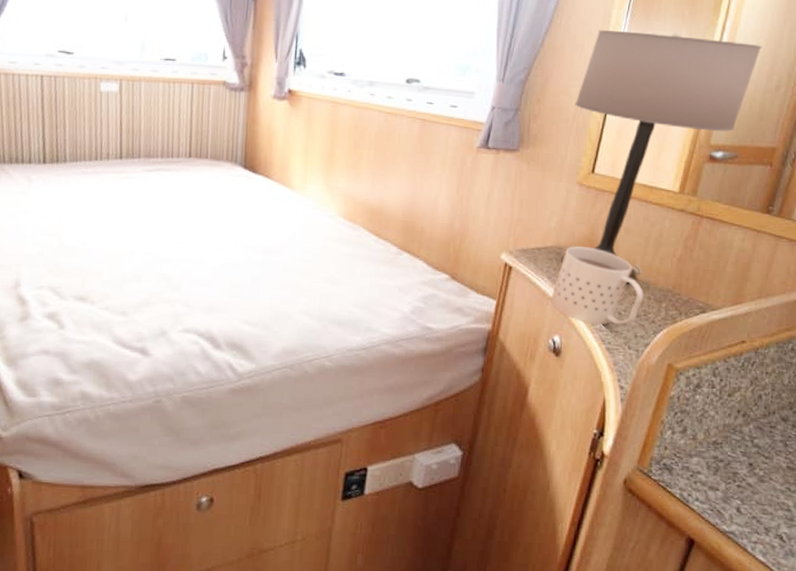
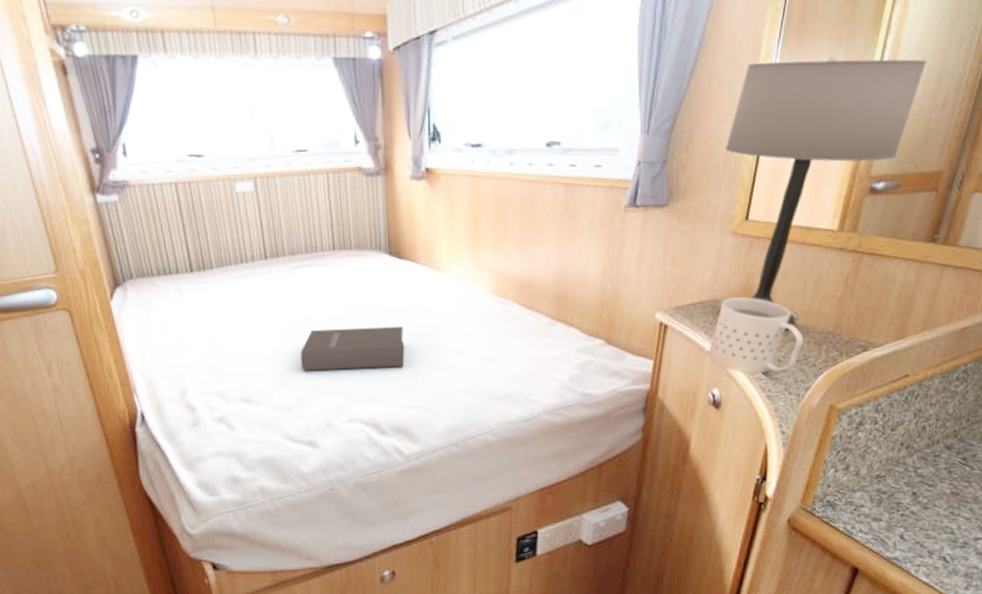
book: none [142,233,250,281] -> present [300,326,404,371]

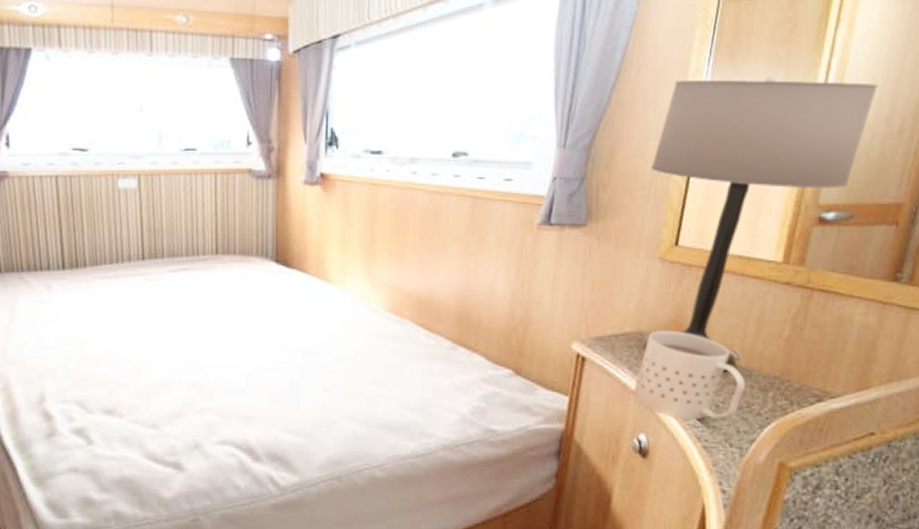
book: present [300,326,404,371] -> none [171,338,286,386]

